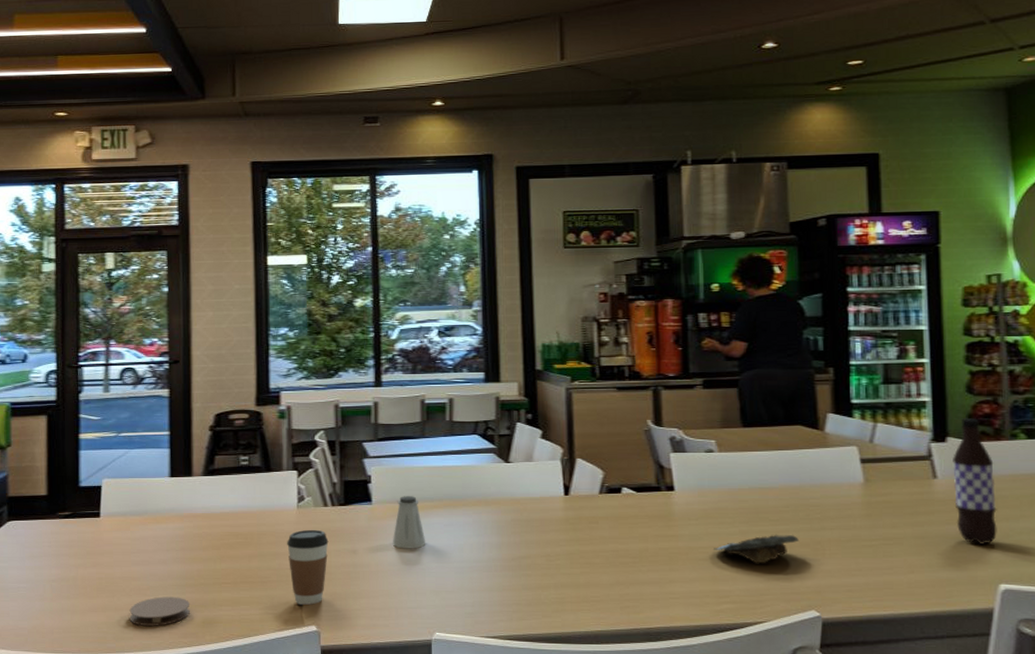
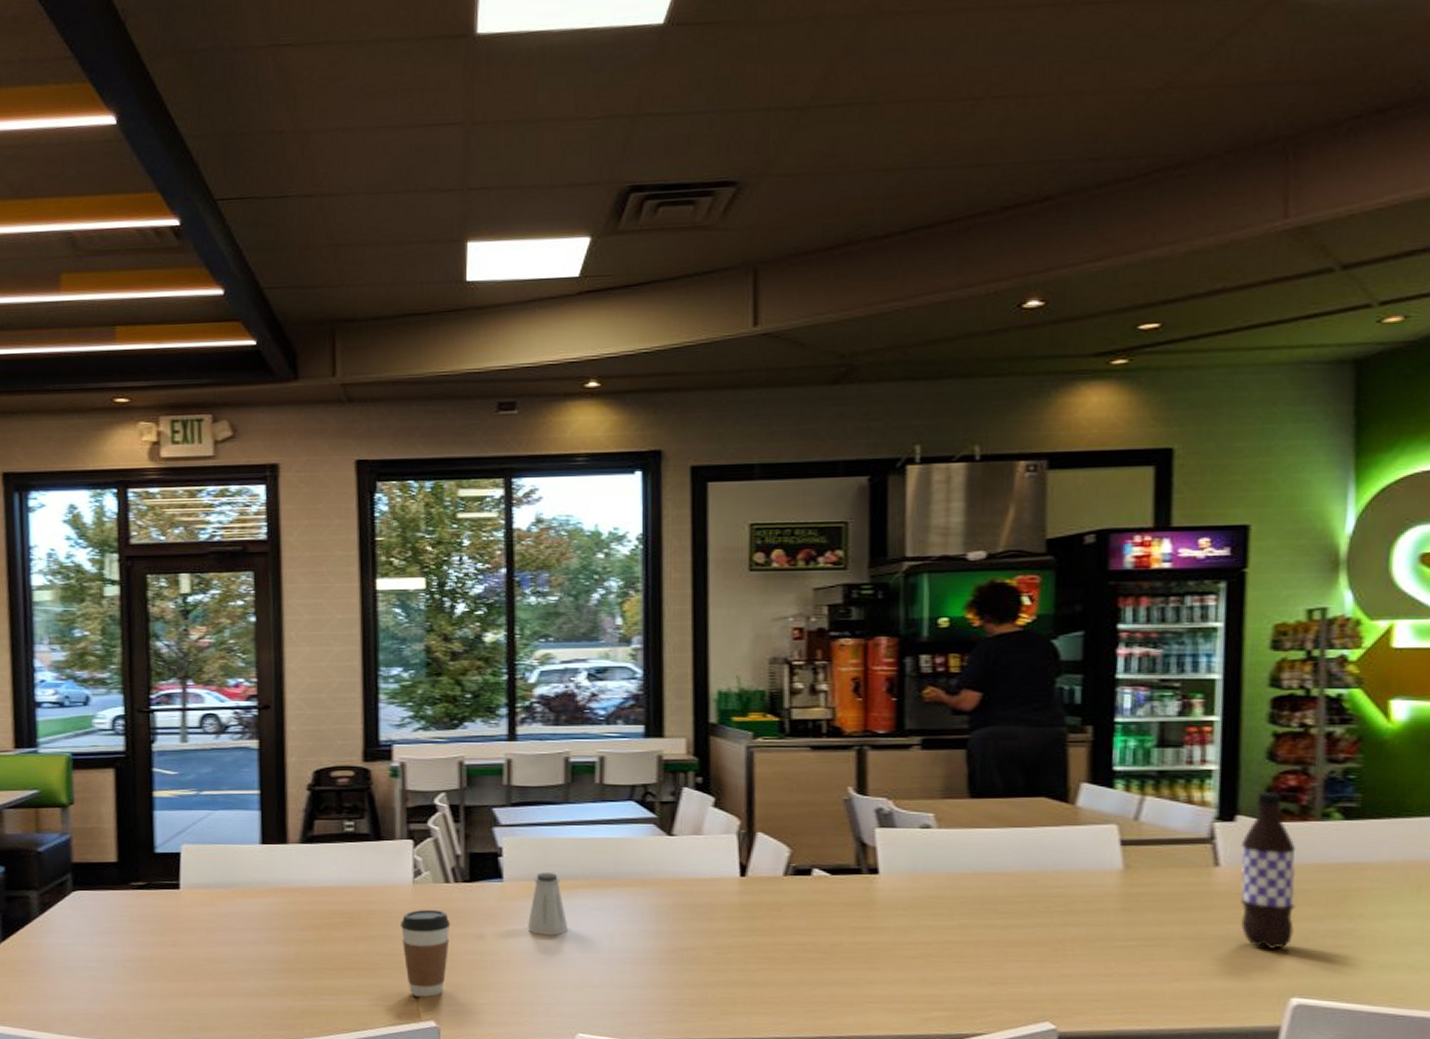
coaster: present [129,596,190,626] -> none [216,982,286,1016]
sandwich: present [714,534,800,564] -> none [925,929,1036,965]

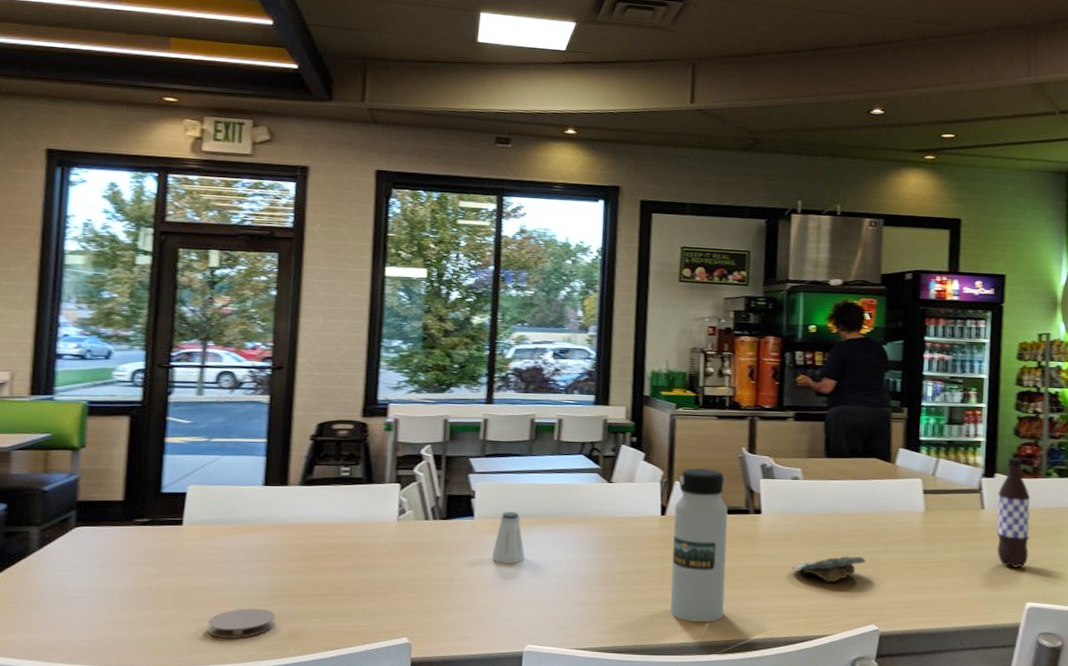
coaster: none [216,982,286,1016] -> present [207,608,275,638]
coffee cup: present [401,909,451,998] -> none [384,542,427,618]
water bottle: none [757,815,833,1014] -> present [670,468,728,623]
sandwich: none [925,929,1036,965] -> present [792,555,867,583]

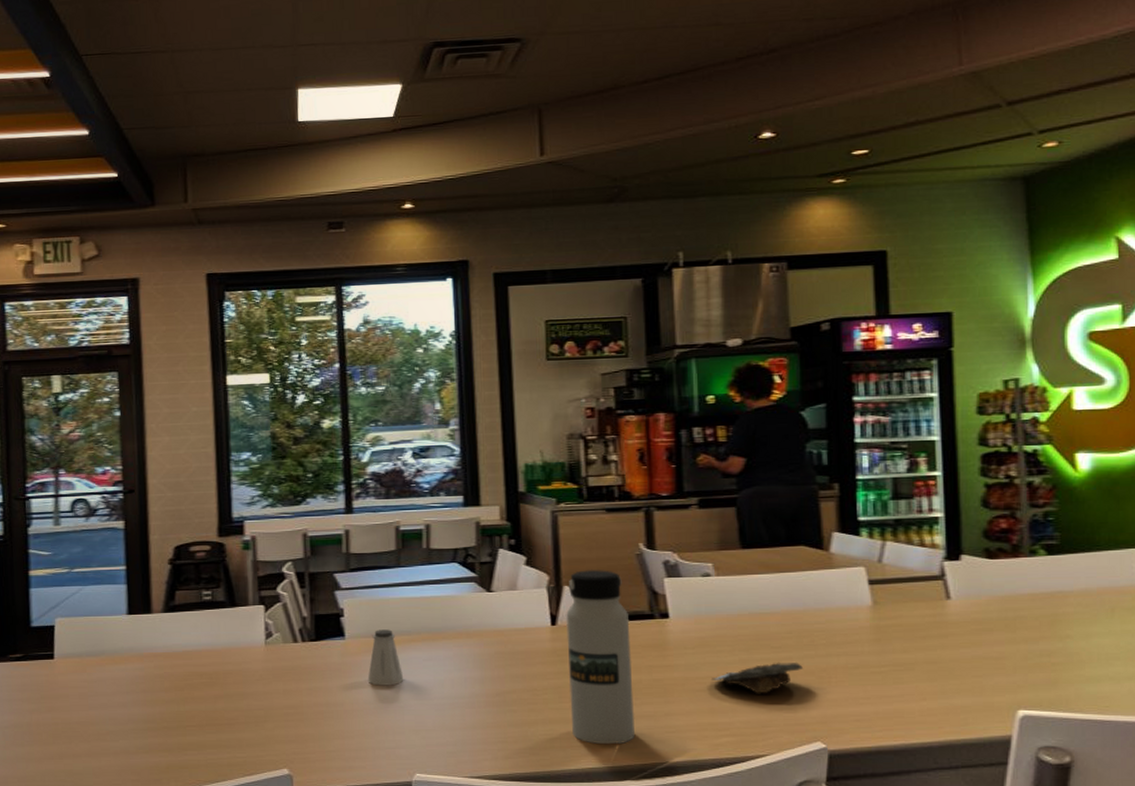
coaster: present [207,608,275,638] -> none [88,741,153,773]
bottle: present [996,456,1031,569] -> none [967,533,1015,670]

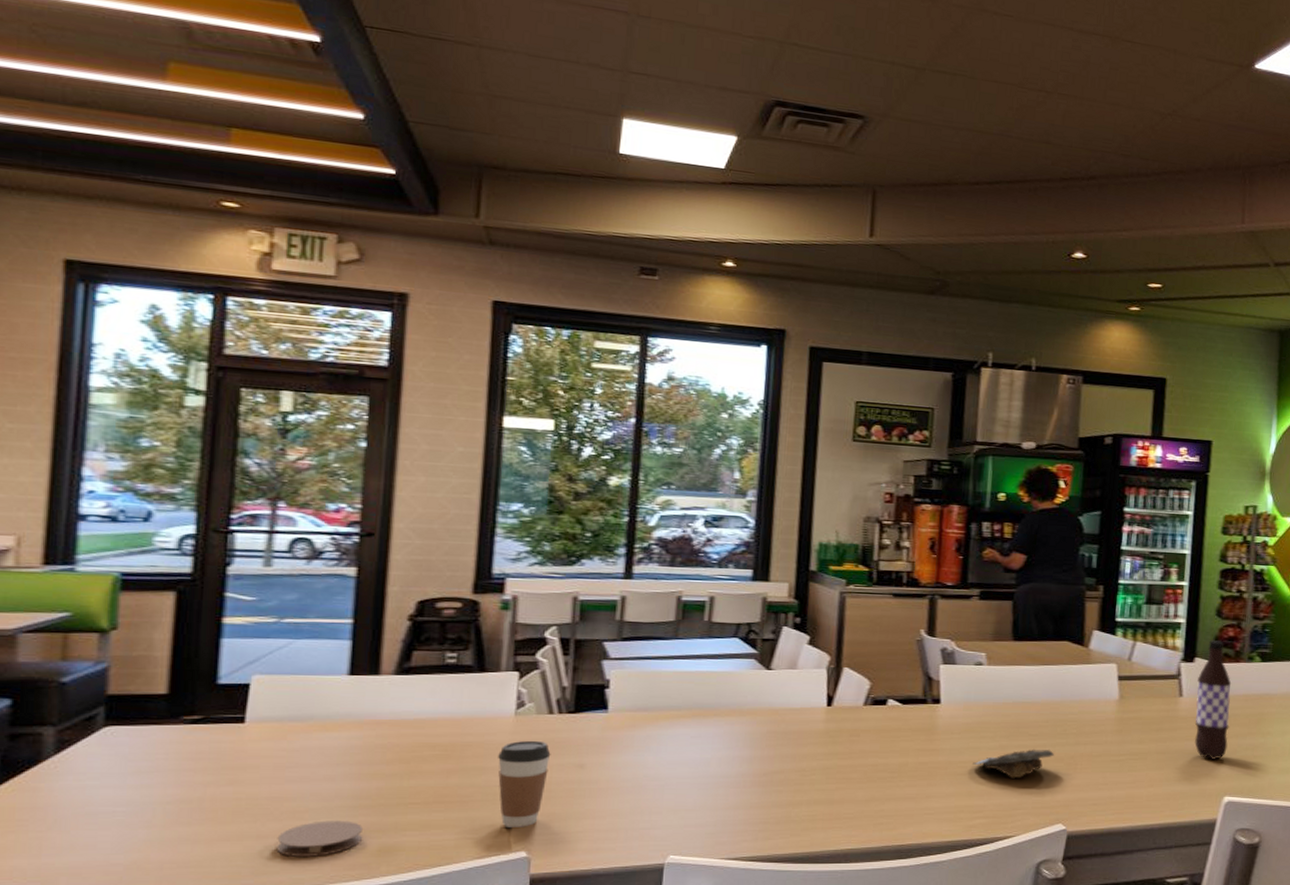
coaster: none [88,741,153,773] -> present [276,820,362,857]
coffee cup: none [255,667,300,748] -> present [498,740,551,829]
saltshaker: present [367,629,404,686] -> none [628,704,668,763]
water bottle: present [566,570,635,745] -> none [835,653,903,826]
bottle: none [967,533,1015,670] -> present [1195,639,1232,761]

